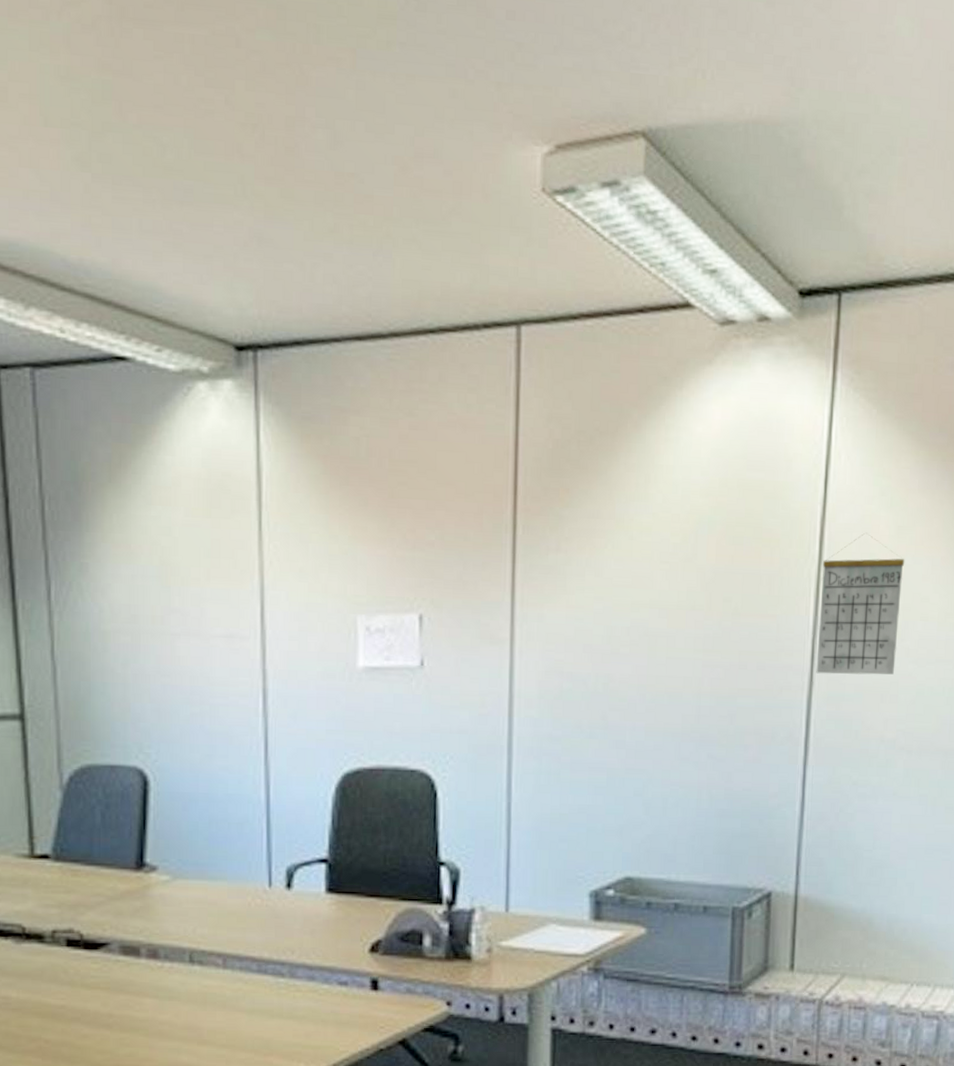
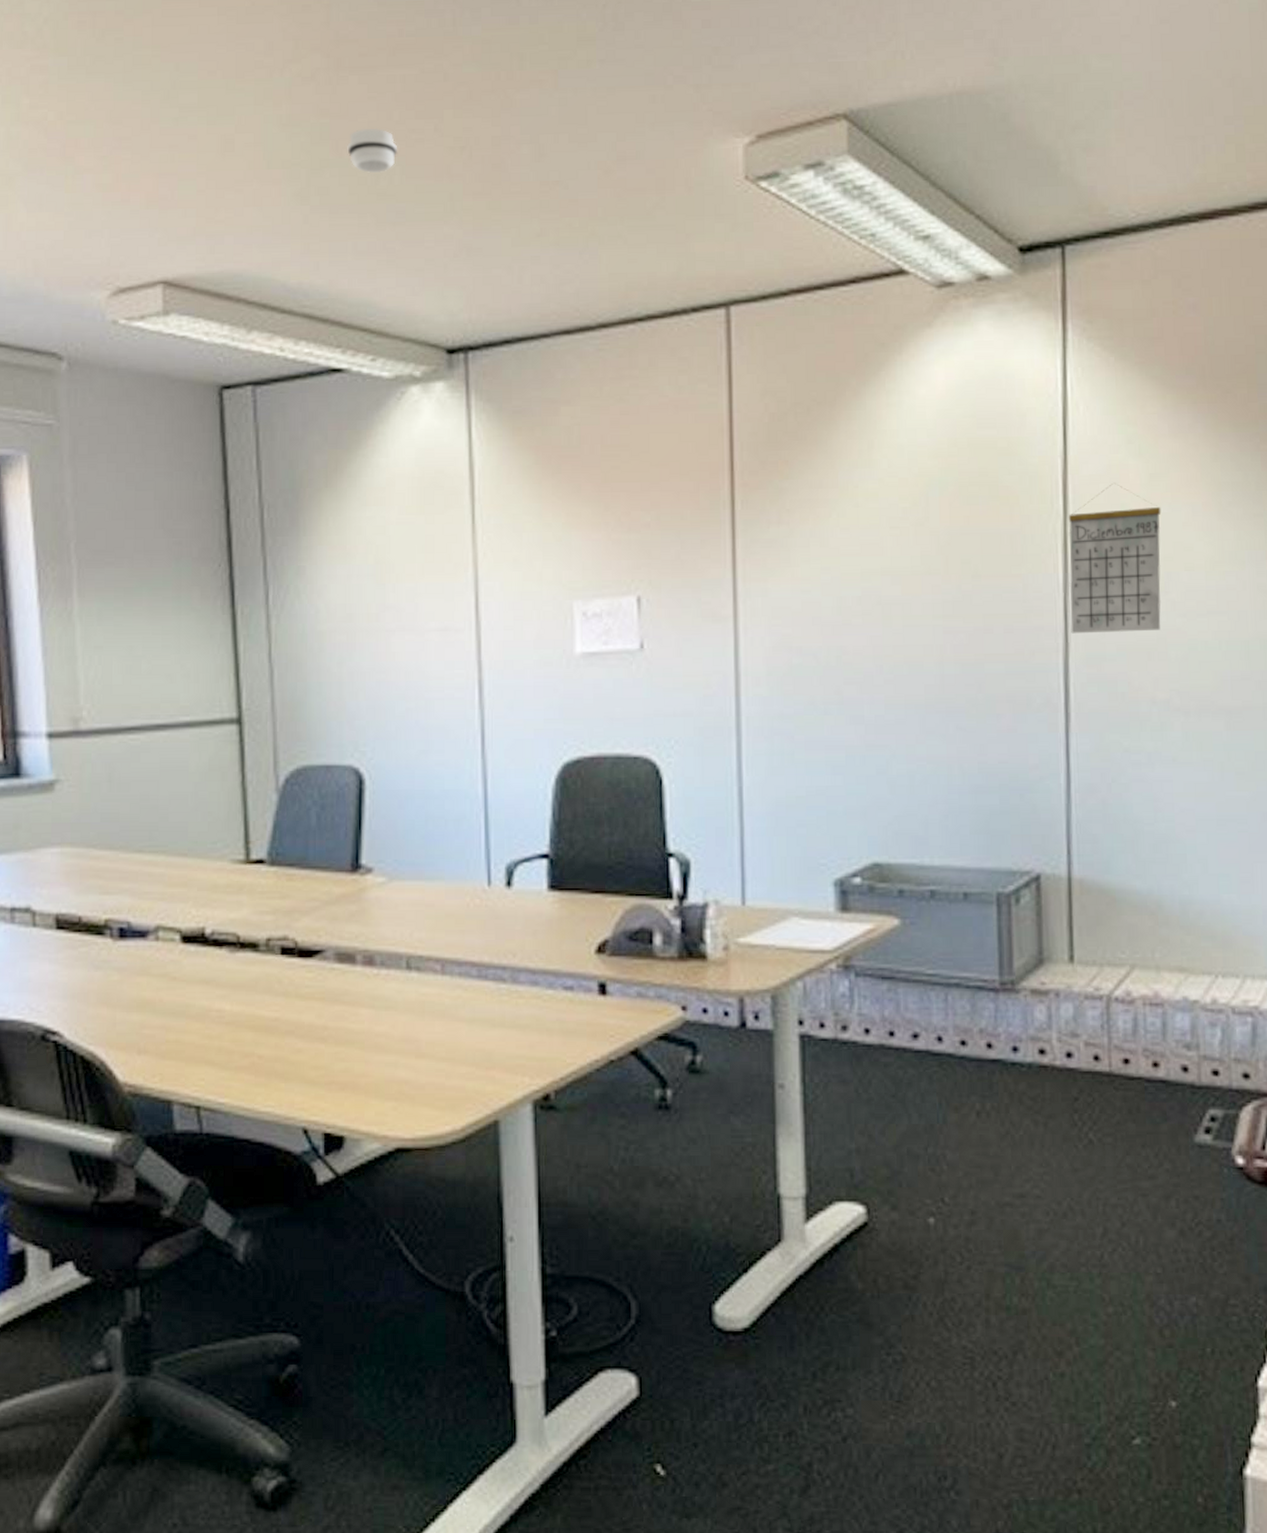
smoke detector: none [131,91,185,144] -> present [347,128,397,173]

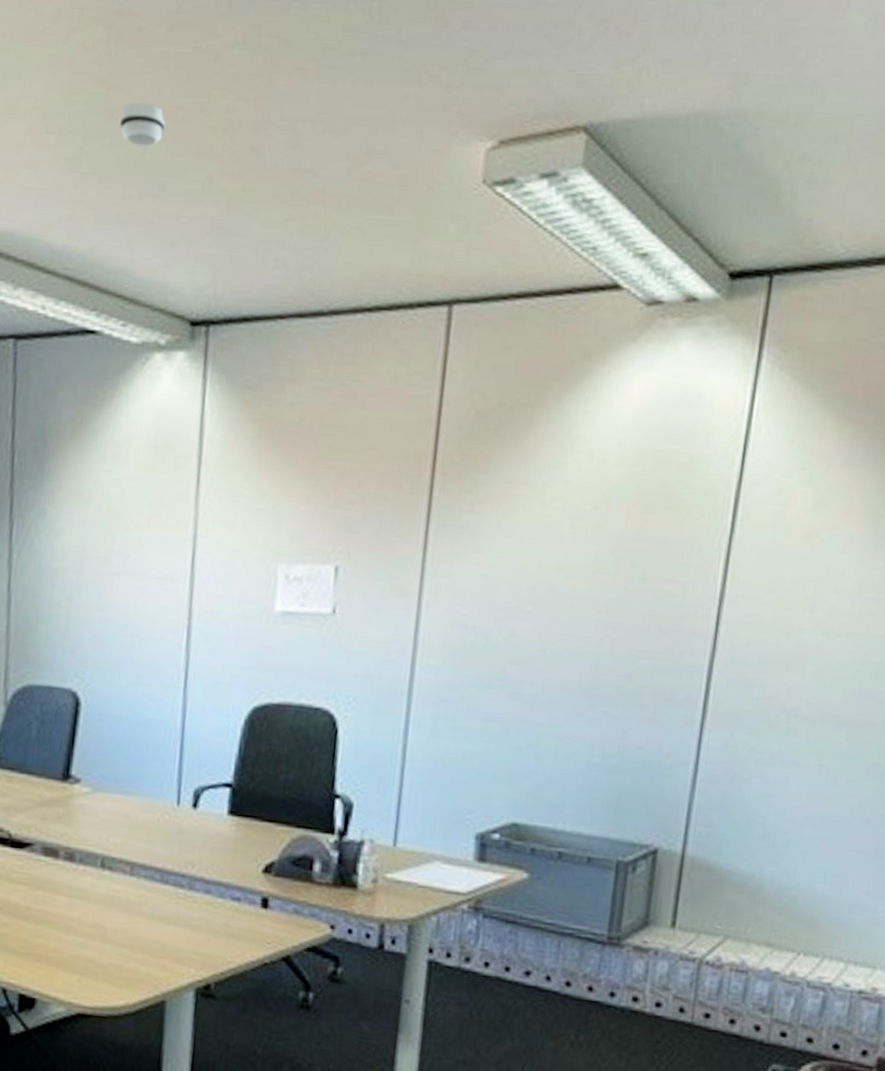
calendar: present [1069,484,1161,634] -> none [720,506,822,645]

